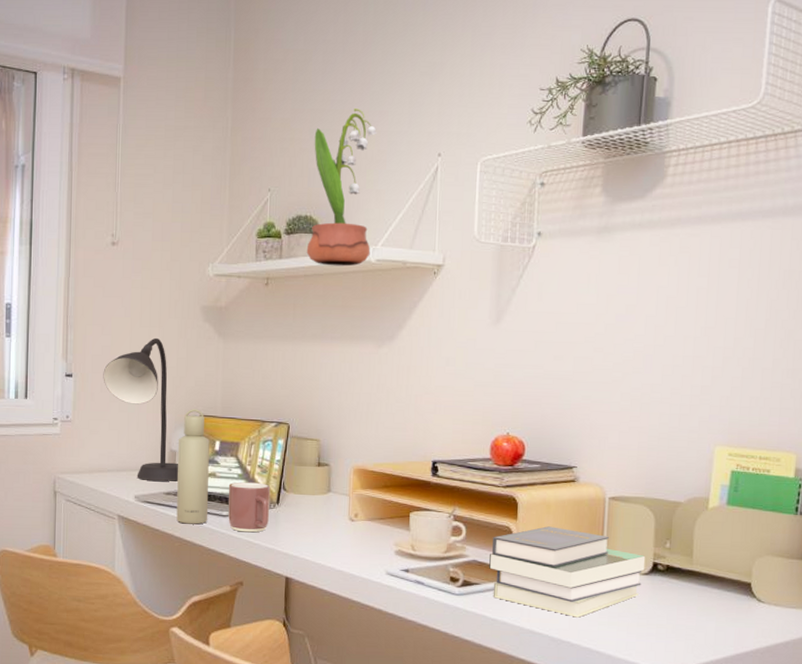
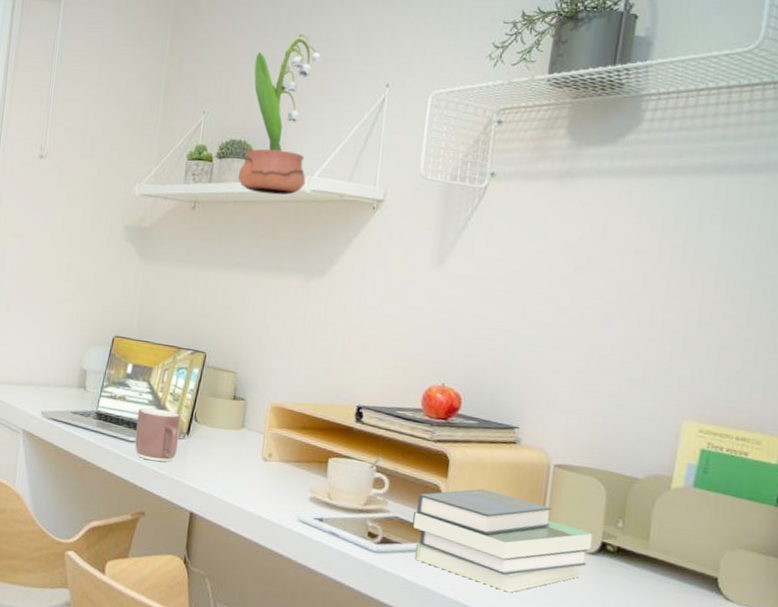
desk lamp: present [103,337,179,481] -> none [19,253,89,401]
bottle: present [176,409,210,525] -> none [81,328,122,448]

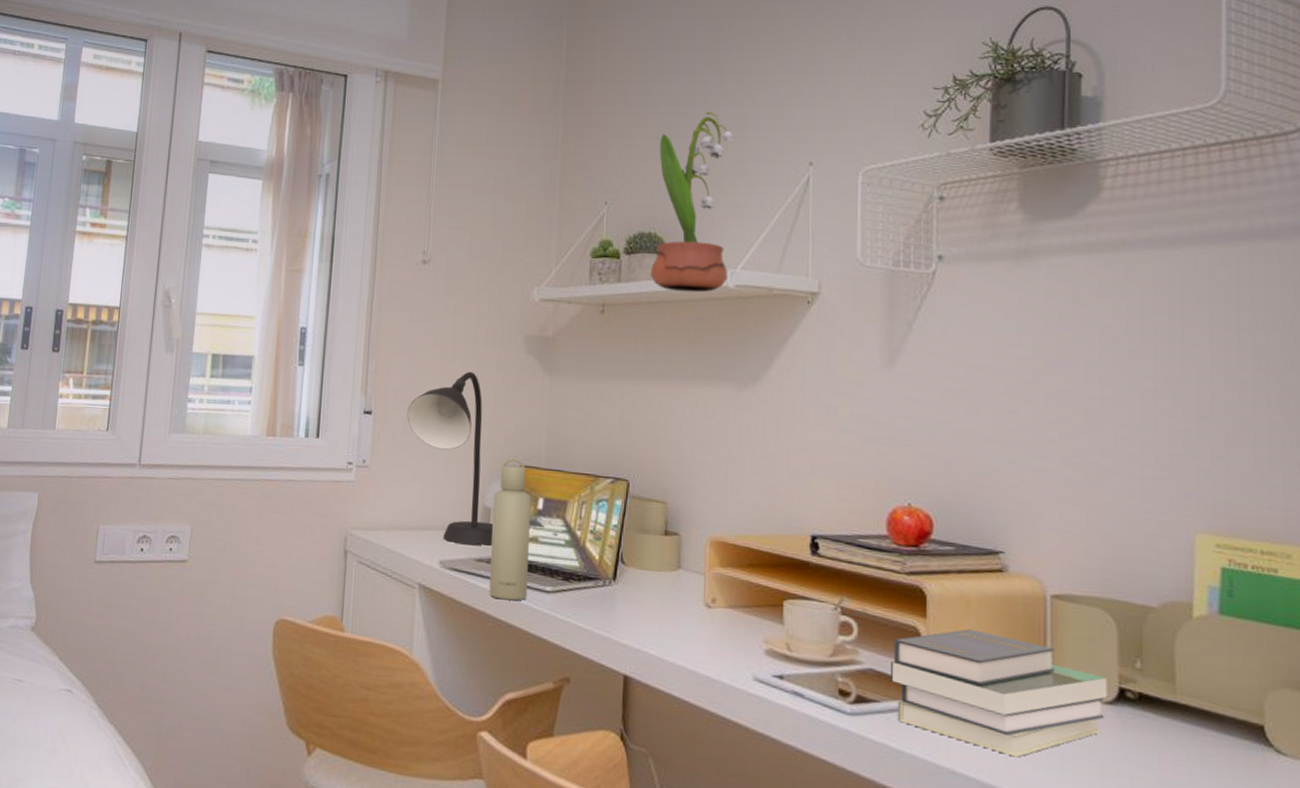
desk lamp: none [19,253,89,401] -> present [407,371,494,546]
bottle: none [81,328,122,448] -> present [489,457,531,601]
mug: present [134,408,182,462] -> none [552,550,606,615]

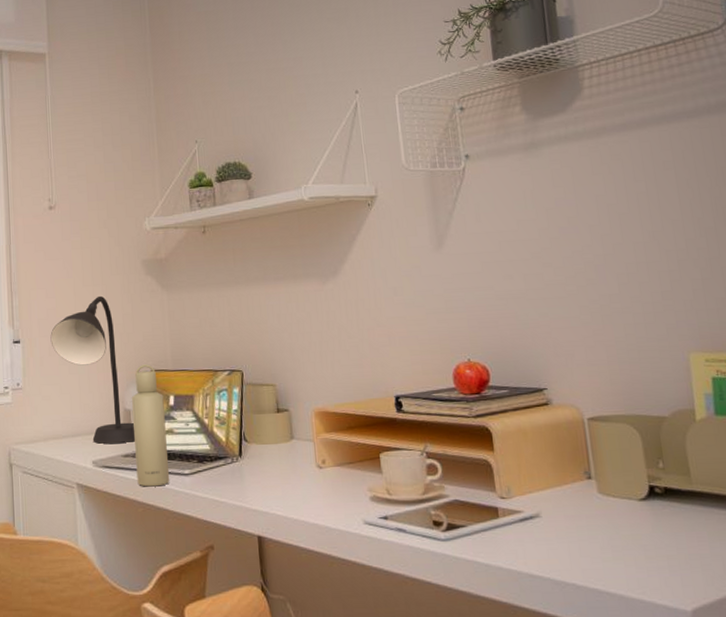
potted flower: present [650,112,734,293] -> none [234,58,303,209]
books: present [891,629,1108,758] -> none [470,455,642,555]

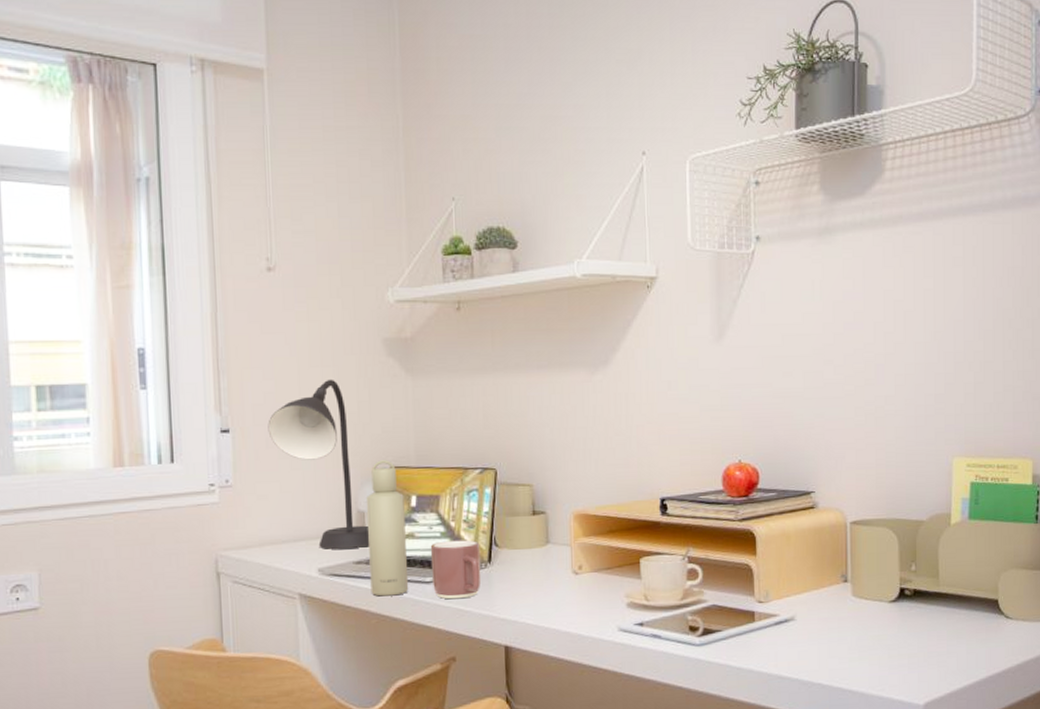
mug: none [187,435,234,491] -> present [430,540,482,600]

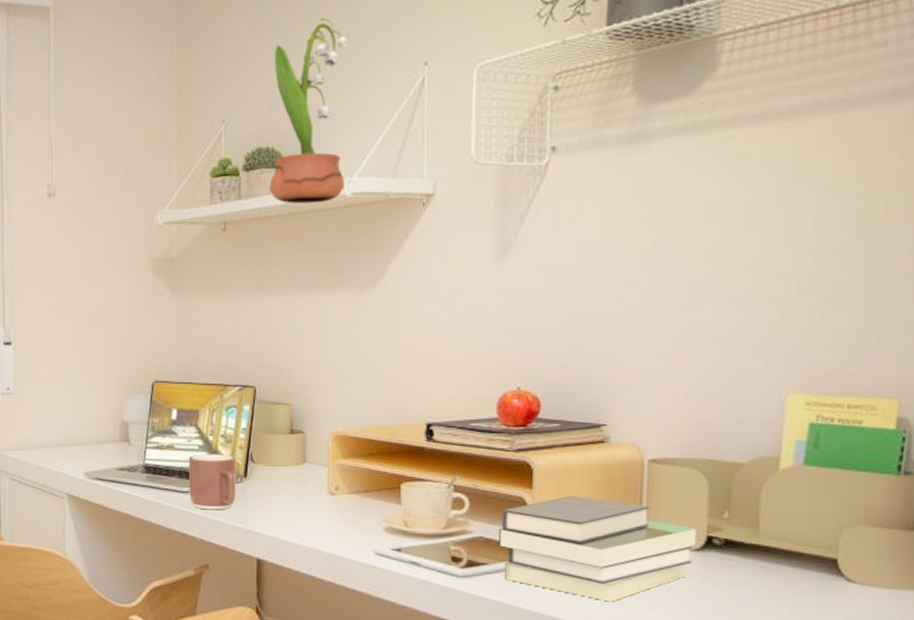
desk lamp: present [268,379,370,549] -> none [44,297,132,455]
bottle: present [365,460,409,597] -> none [130,374,167,502]
potted flower: none [501,102,575,284] -> present [269,17,349,204]
books: none [730,559,892,656] -> present [499,496,697,602]

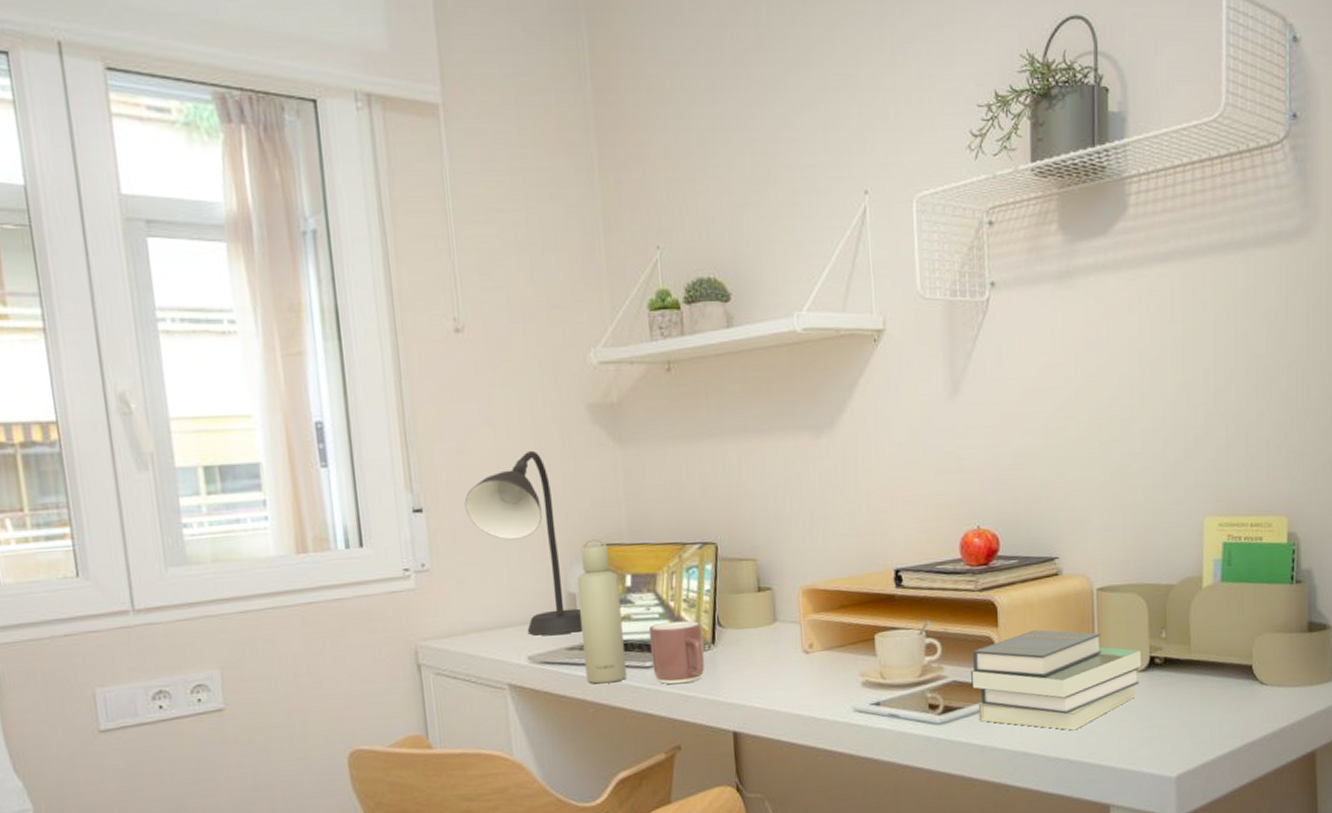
desk lamp: none [44,297,132,455] -> present [464,450,584,636]
bottle: none [130,374,167,502] -> present [576,537,628,684]
potted flower: present [269,17,349,204] -> none [708,137,795,341]

